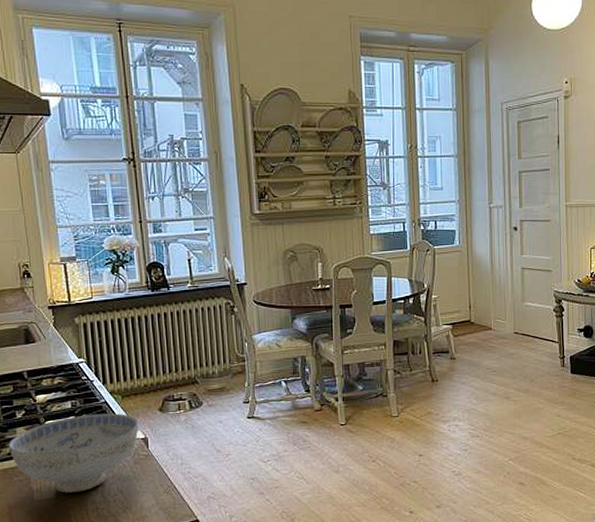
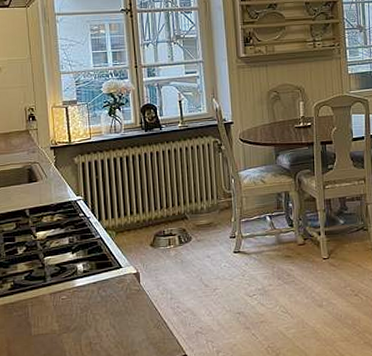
ceramic bowl: present [8,413,139,493] -> none [9,249,131,328]

